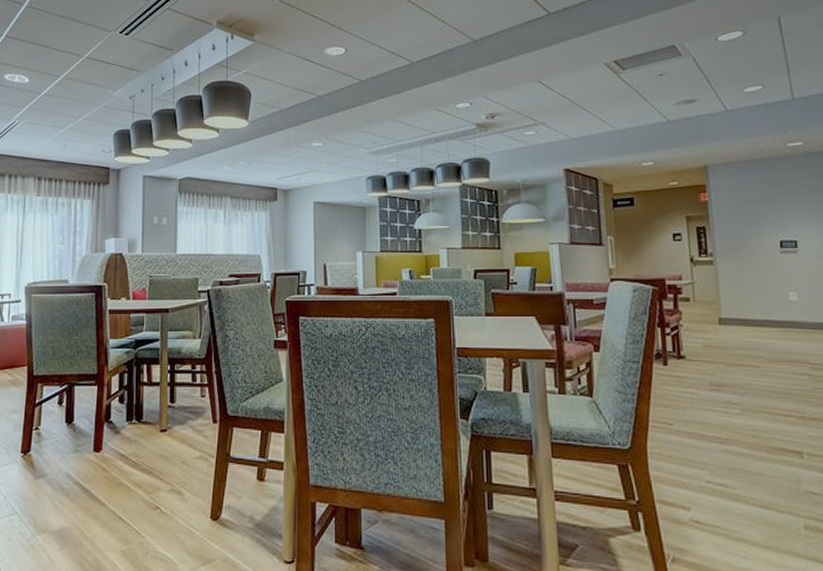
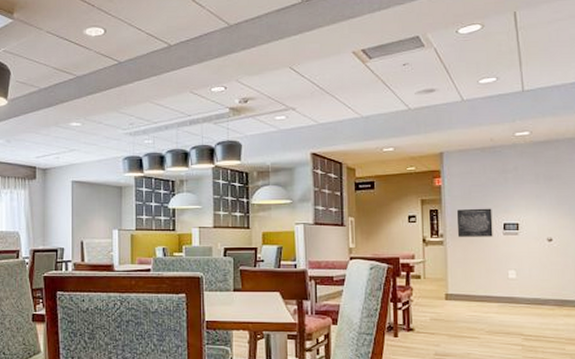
wall art: none [727,224,769,256] -> present [457,208,493,237]

